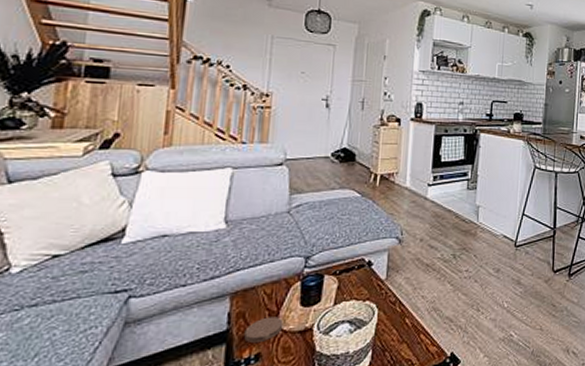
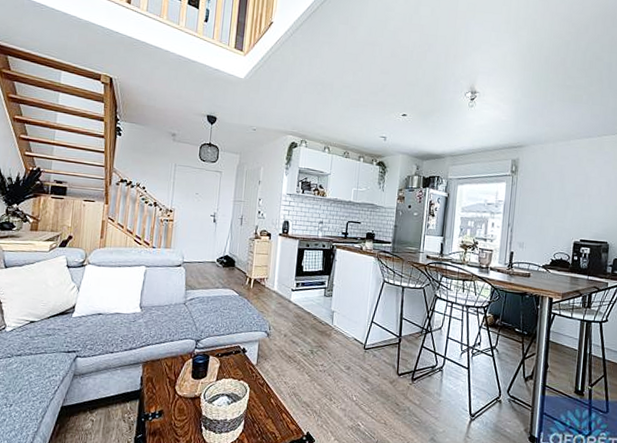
coaster: present [244,316,284,344] -> none [152,383,180,403]

